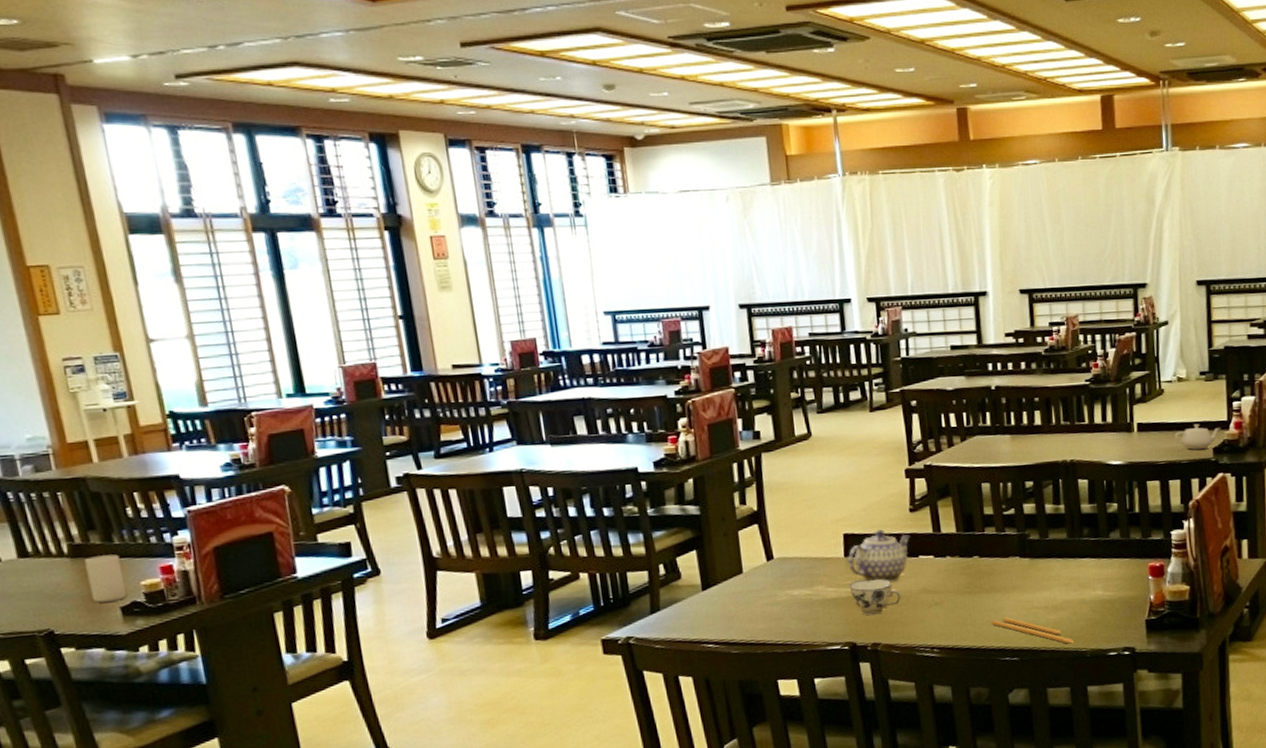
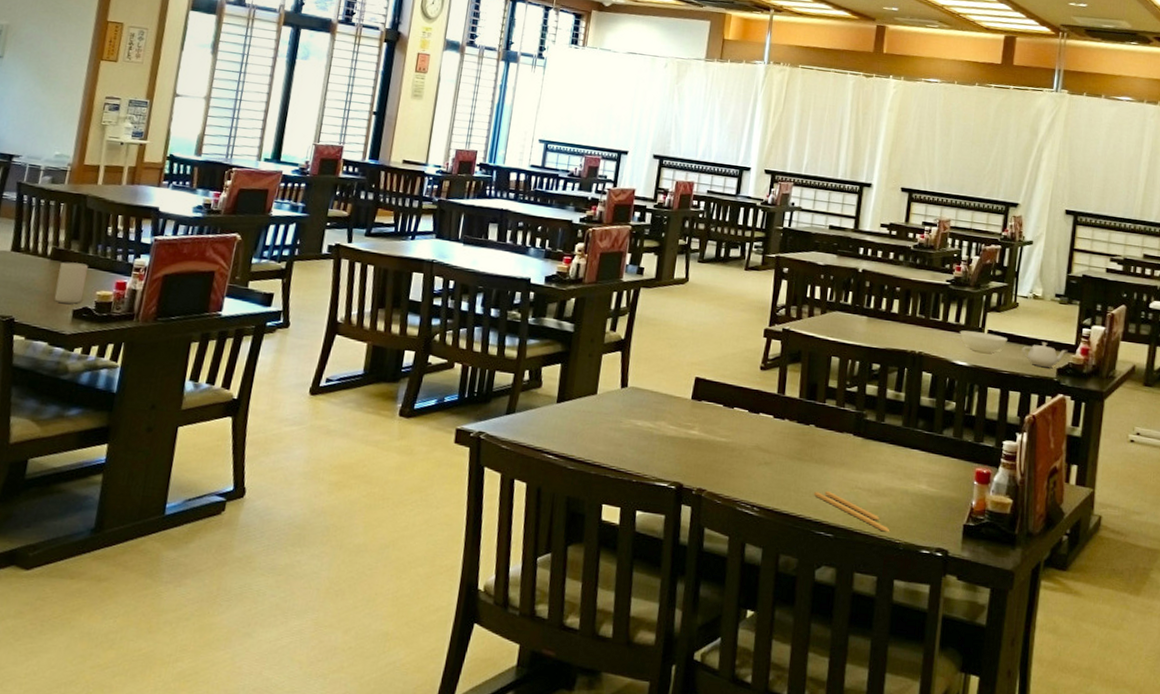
teapot: present [847,529,911,582] -> none [692,380,757,433]
teacup: present [848,578,902,616] -> none [688,424,735,462]
bowl: none [1109,426,1159,449] -> present [960,330,1007,354]

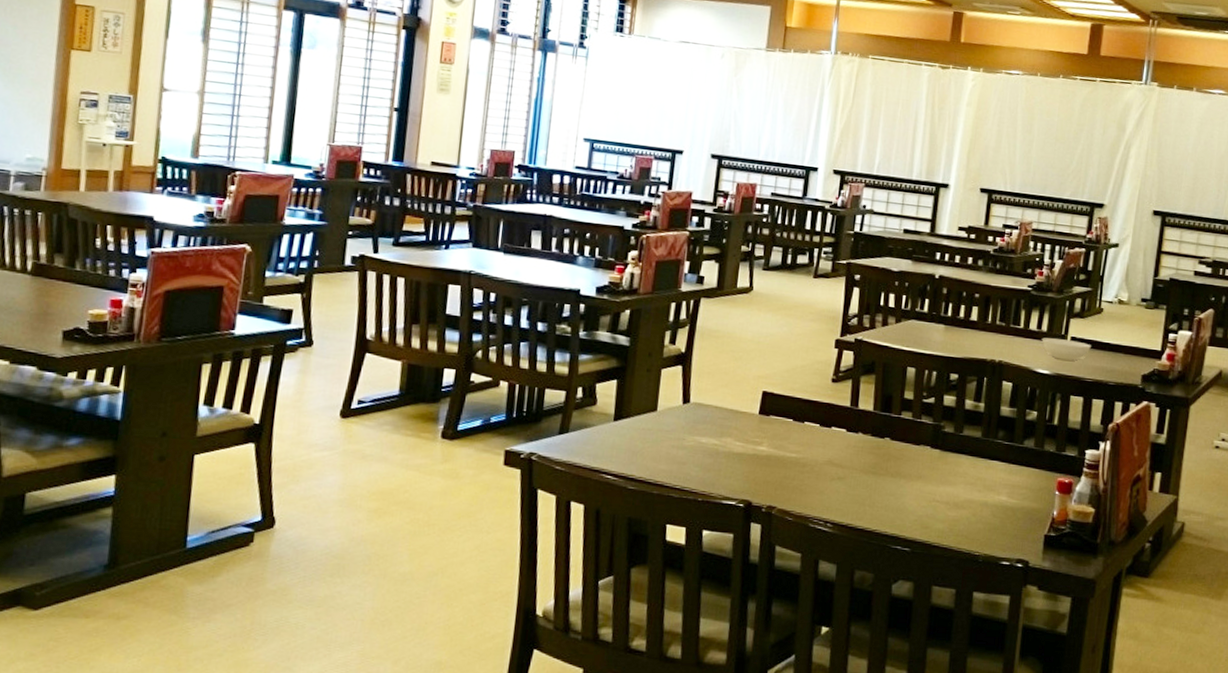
cup: present [54,262,88,304] -> none [39,278,76,324]
chopsticks: present [813,491,890,532] -> none [889,505,969,545]
teapot: present [1022,342,1067,368] -> none [1106,348,1152,374]

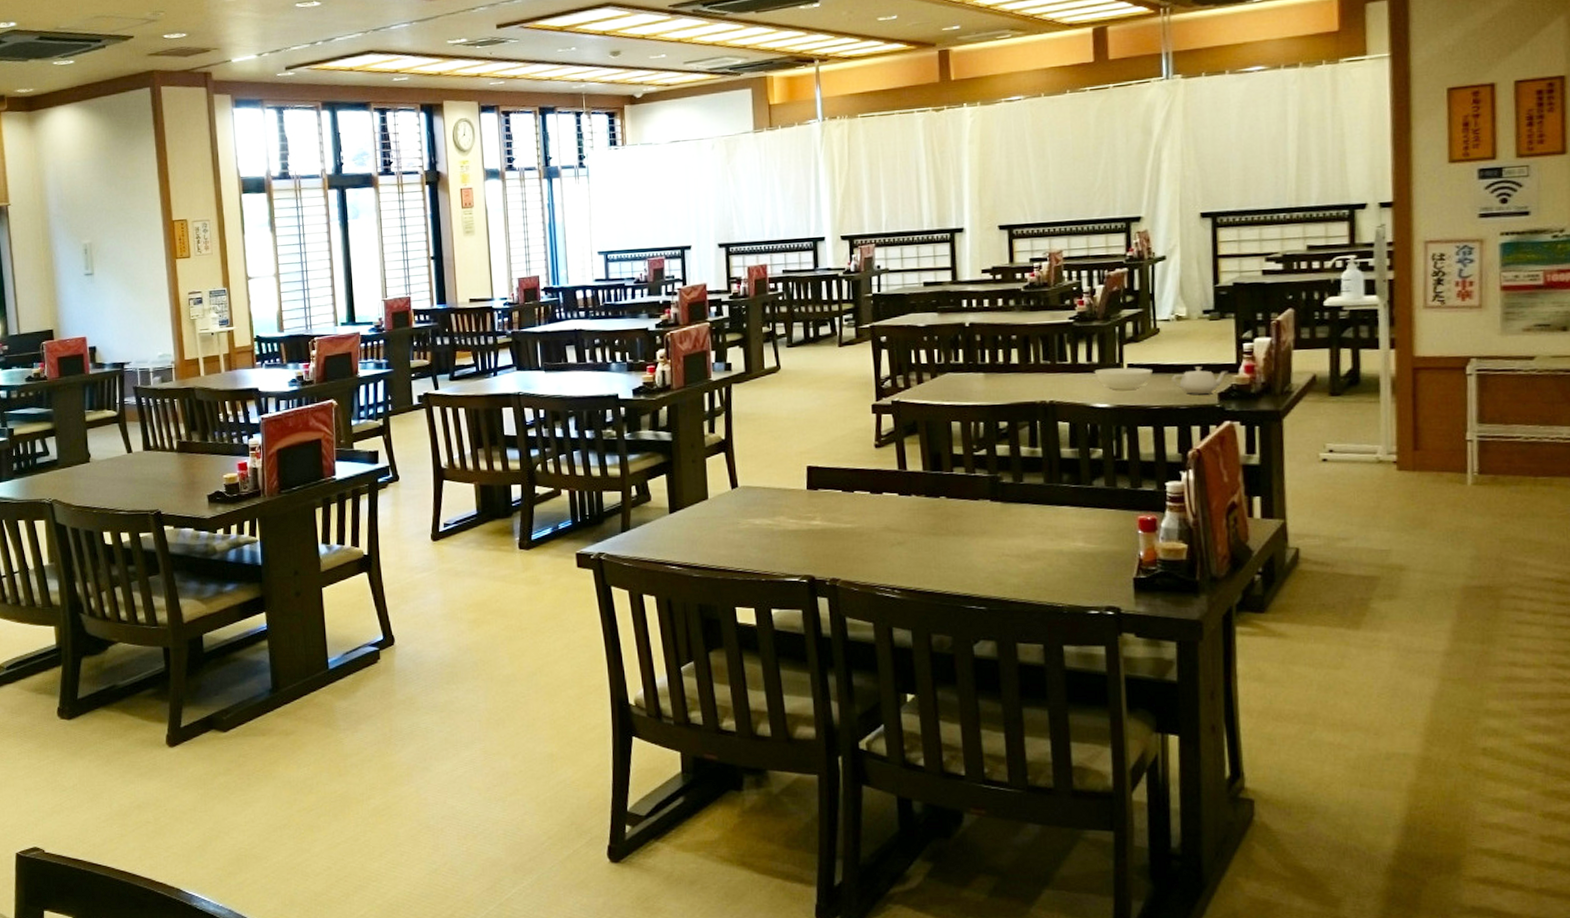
teapot: none [1106,348,1152,374] -> present [1171,366,1227,394]

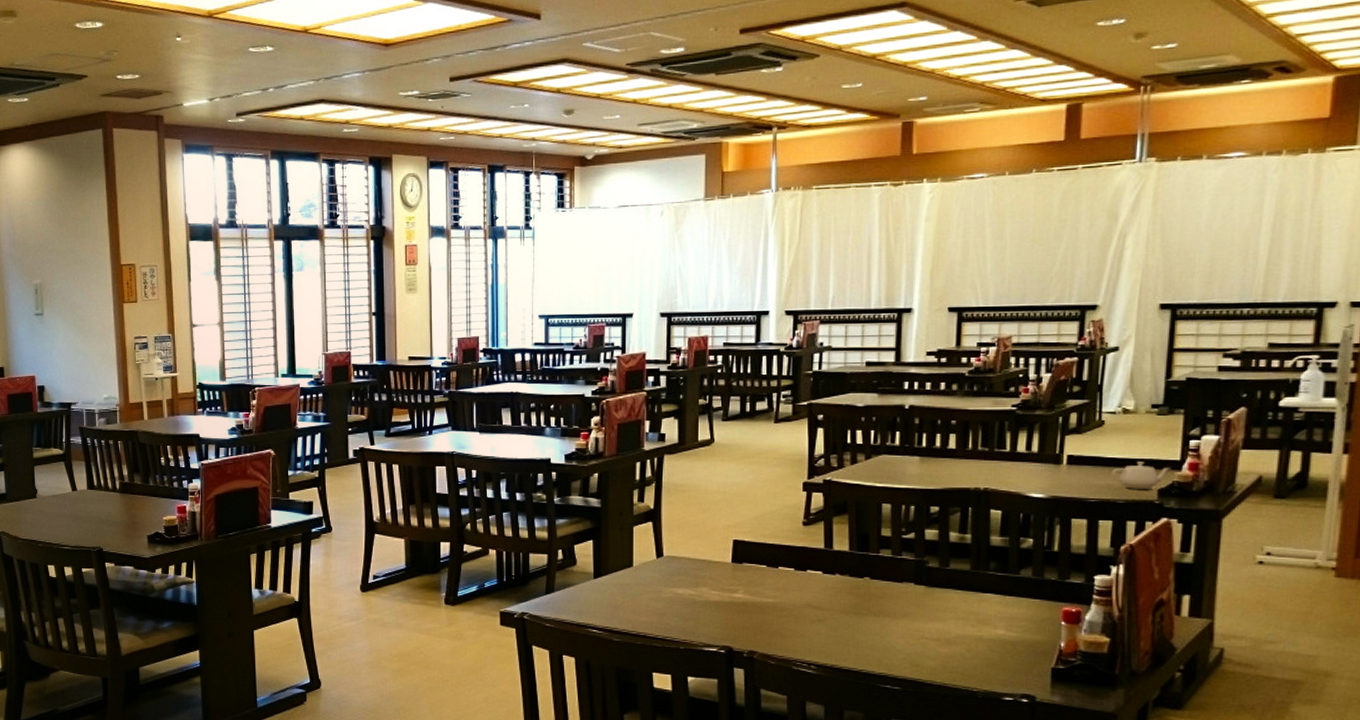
bowl: present [1094,367,1153,391] -> none [1032,459,1093,482]

